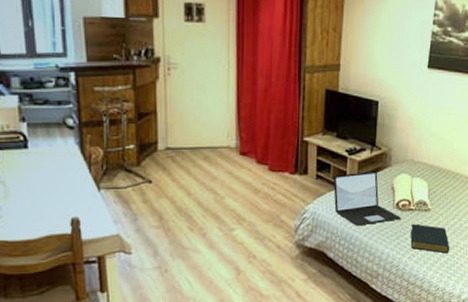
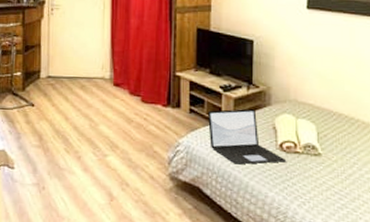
hardback book: present [410,223,450,254] -> none [299,168,350,206]

